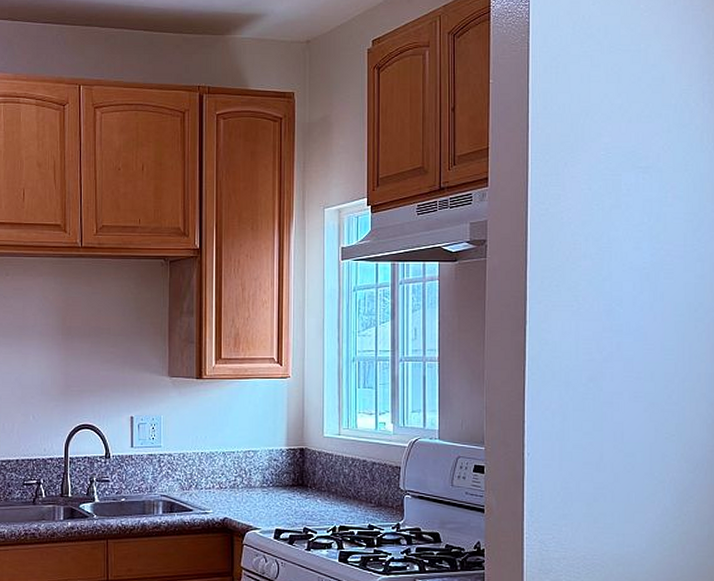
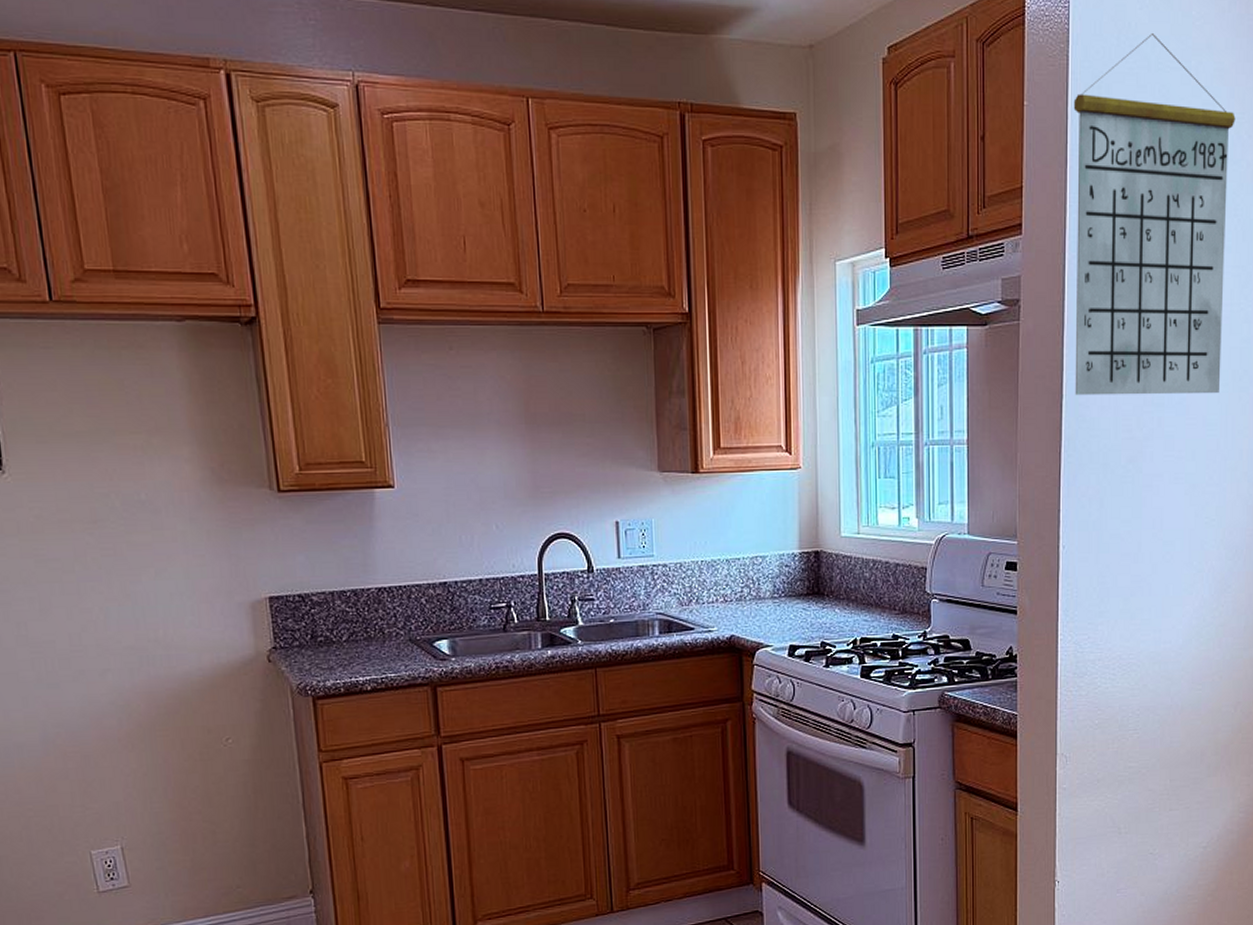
calendar: none [534,24,683,323] -> present [1073,34,1236,396]

